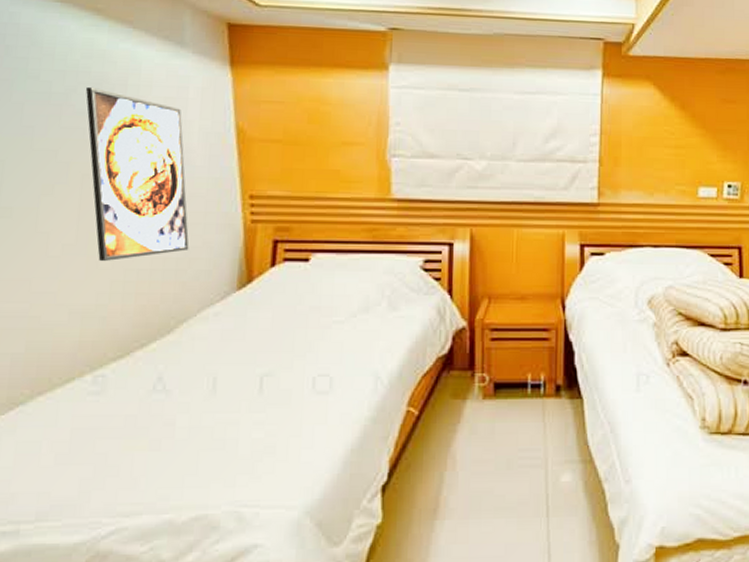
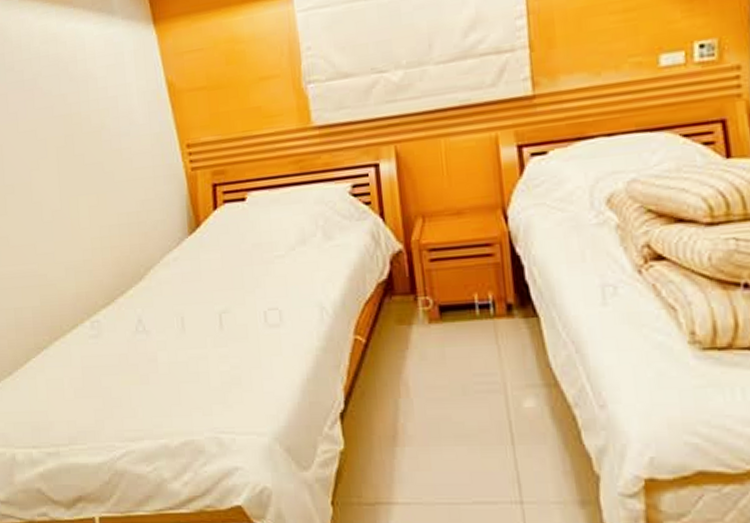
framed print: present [86,86,189,262] -> none [48,68,145,223]

